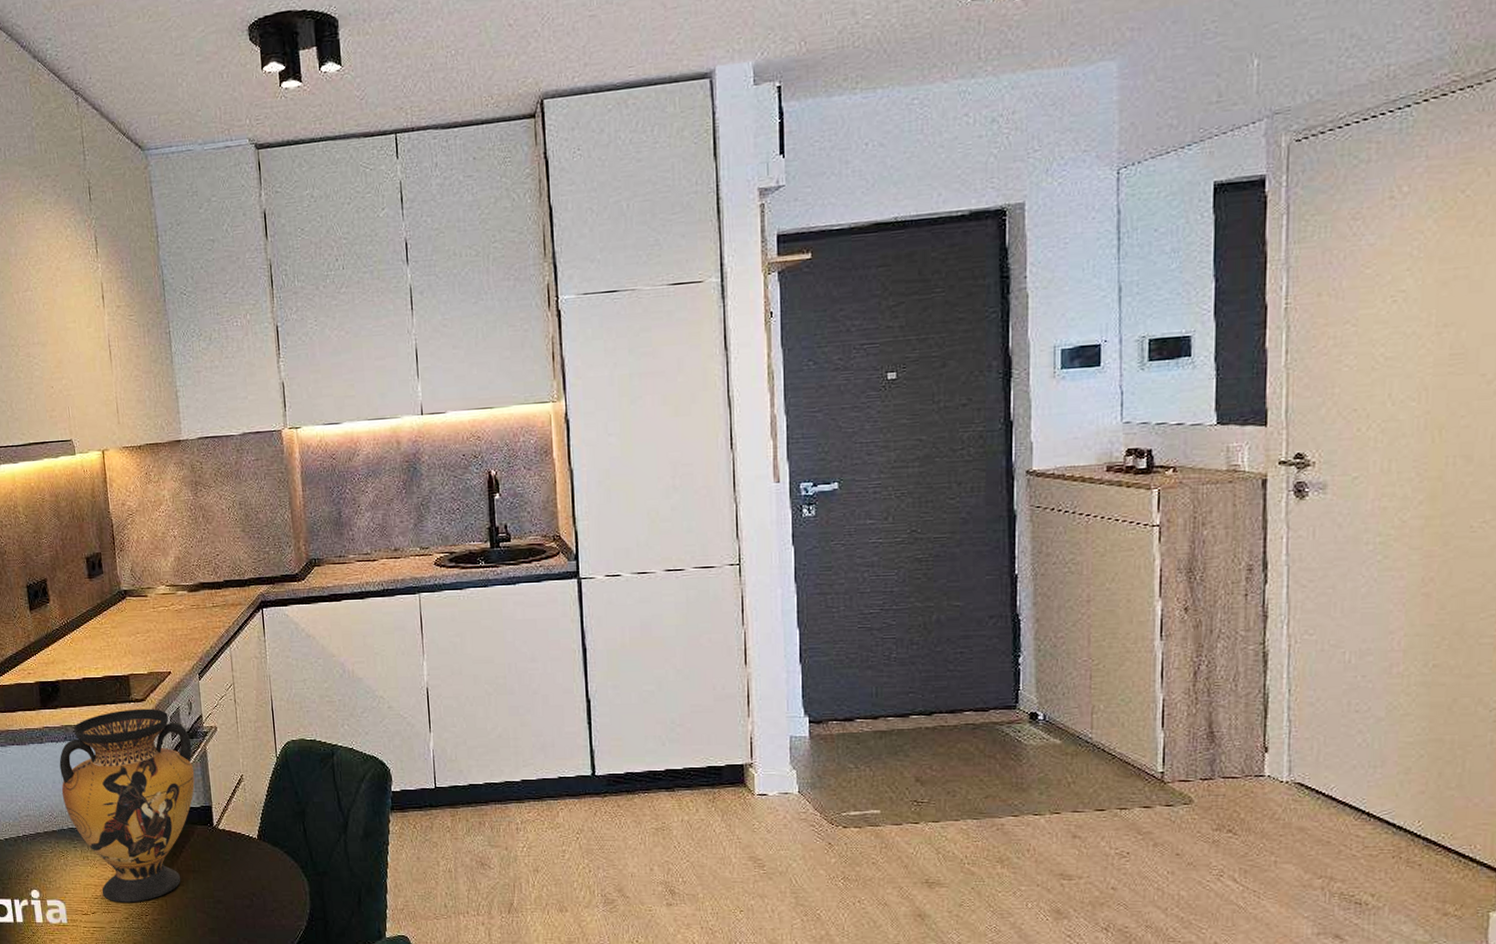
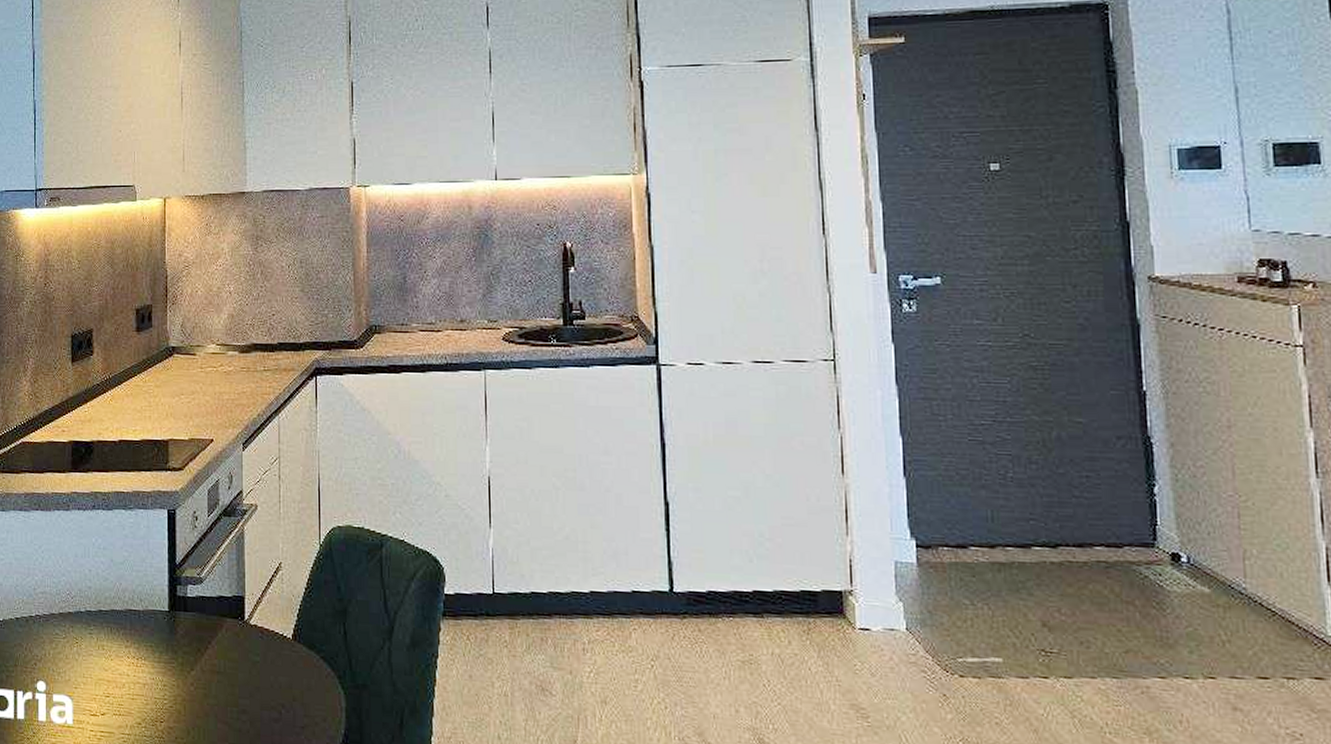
vase: present [59,708,195,903] -> none [83,478,229,705]

